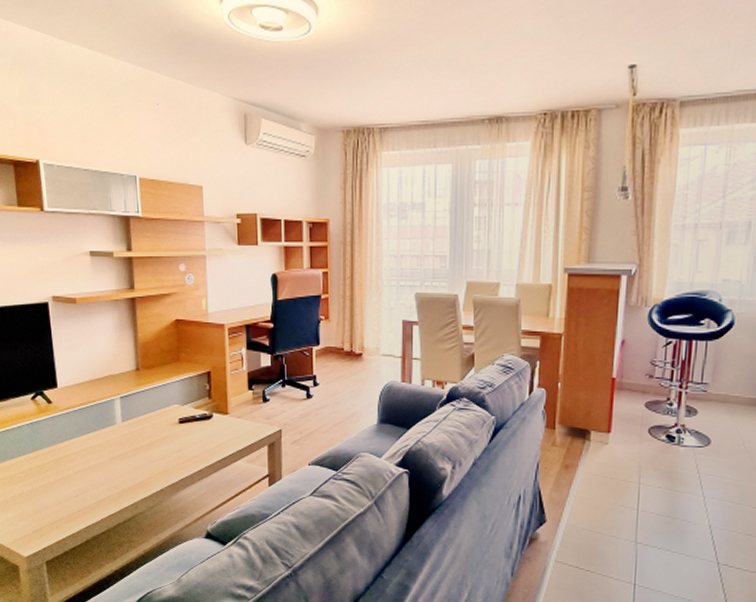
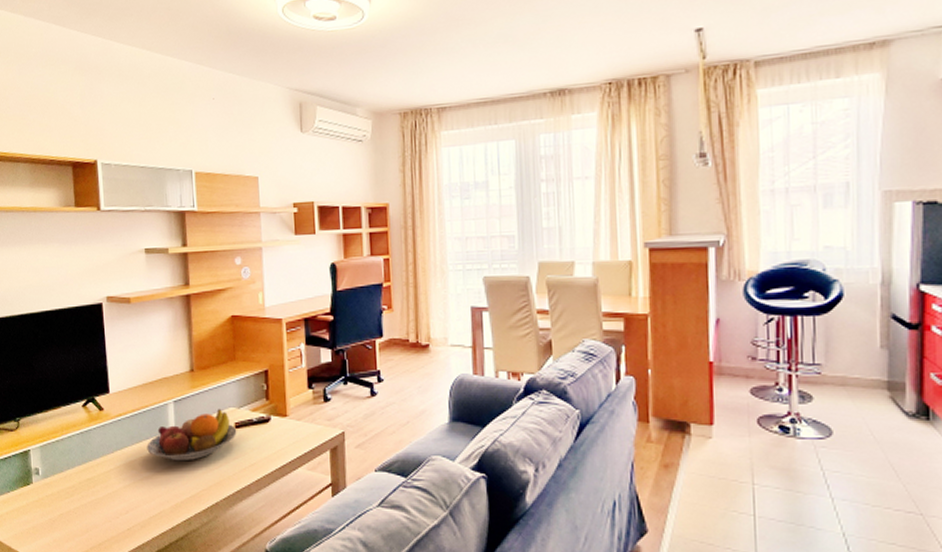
fruit bowl: none [95,406,181,452] -> present [147,409,237,462]

